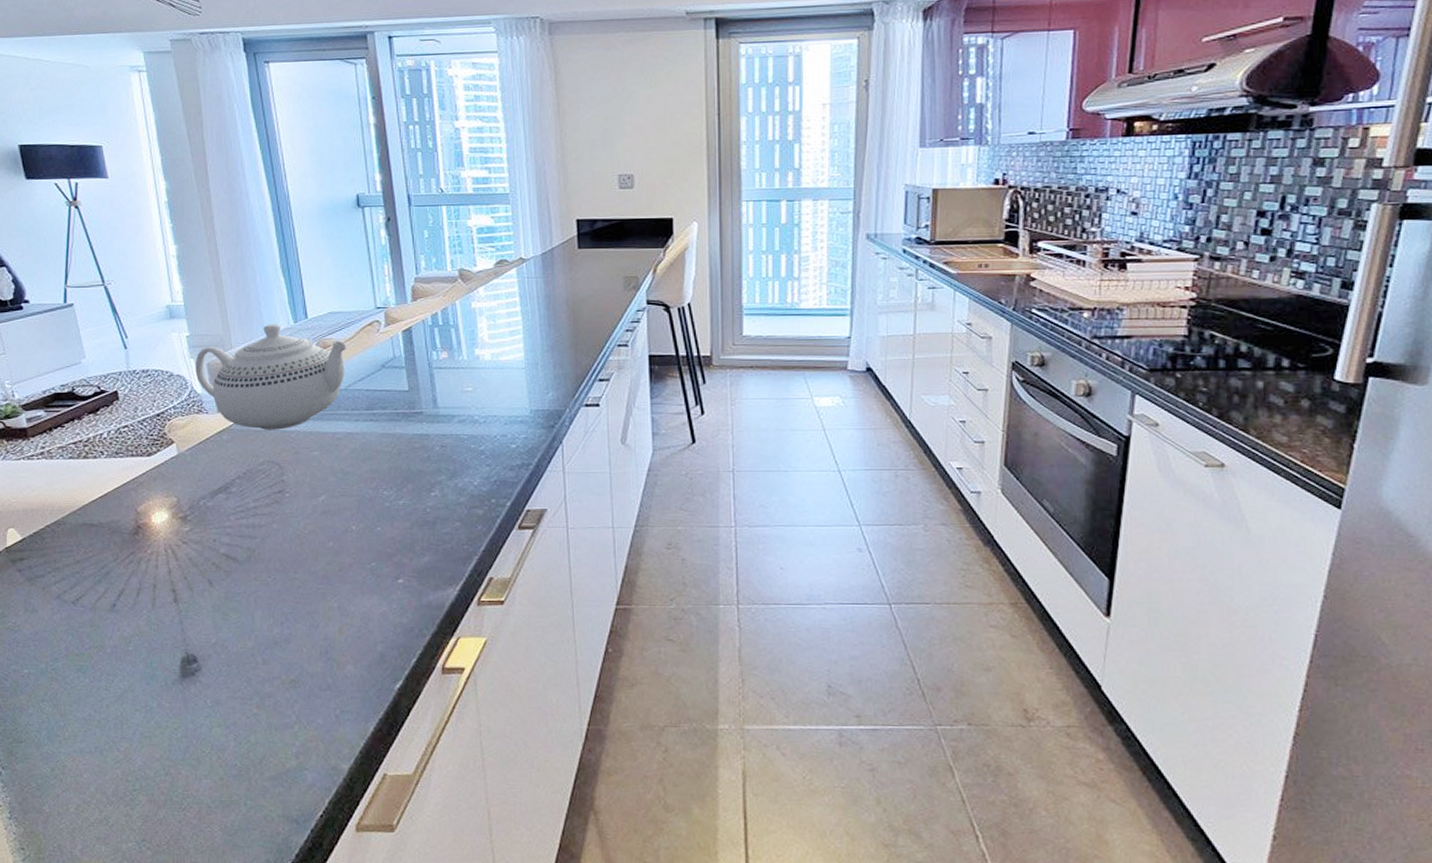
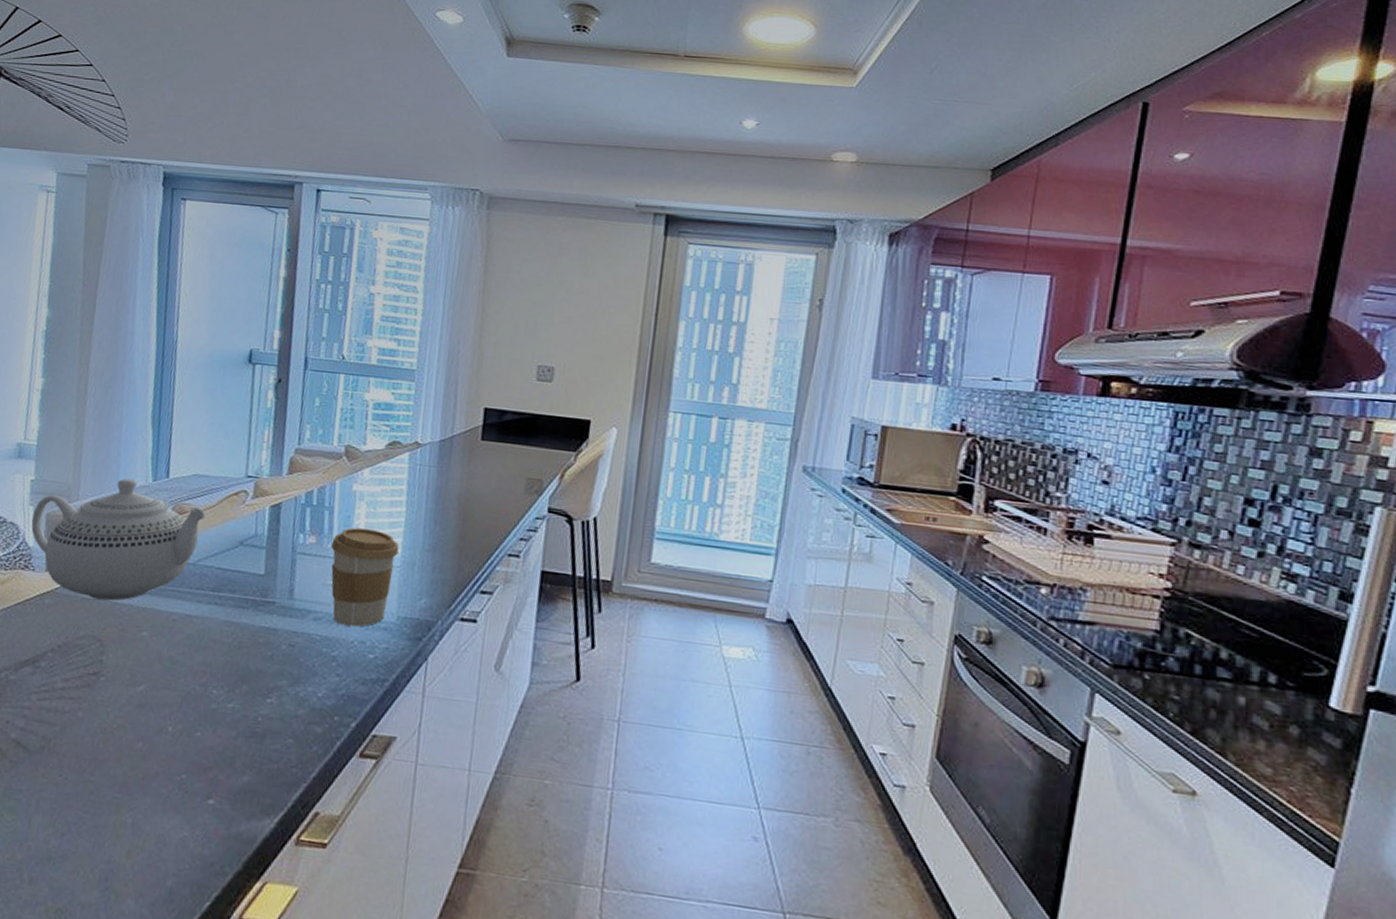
coffee cup: none [462,339,522,423] -> present [331,527,399,627]

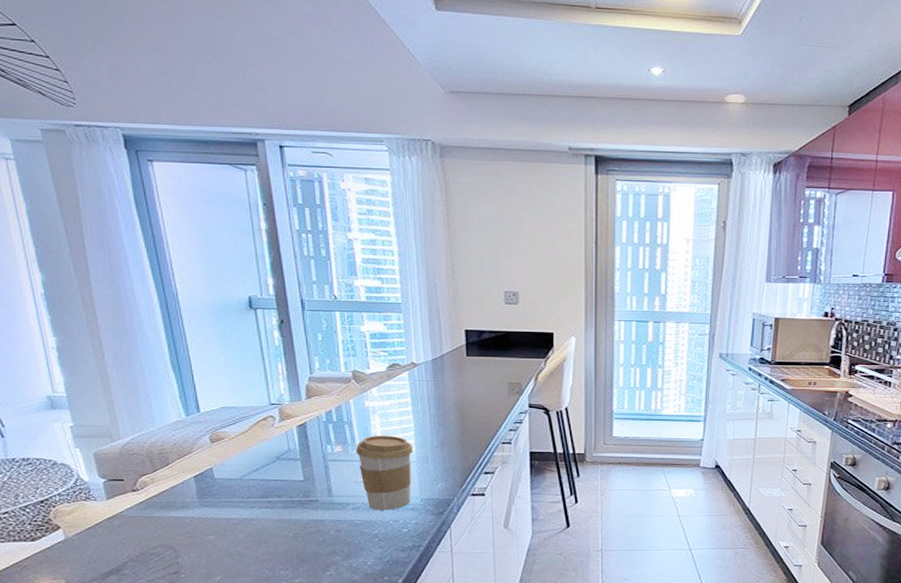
teapot: present [31,478,206,601] -> none [81,416,241,516]

